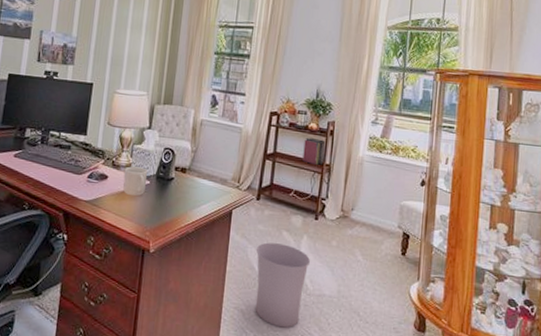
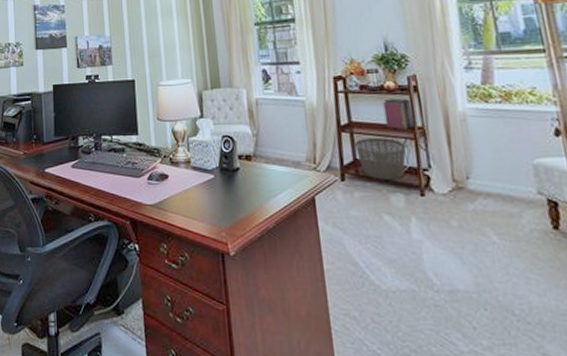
mug: present [122,166,148,197] -> none [184,161,211,194]
waste bin: present [255,242,310,328] -> none [354,230,433,337]
basket: none [273,167,314,204] -> present [353,137,407,180]

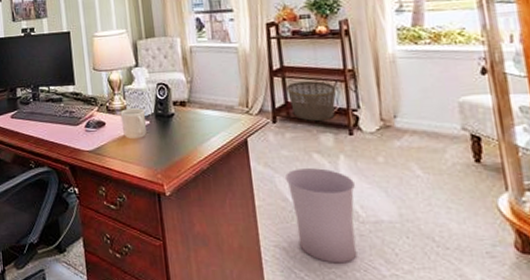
mug: none [184,161,211,194] -> present [120,108,147,140]
waste bin: none [354,230,433,337] -> present [284,168,357,264]
books: present [383,98,415,130] -> none [315,42,345,73]

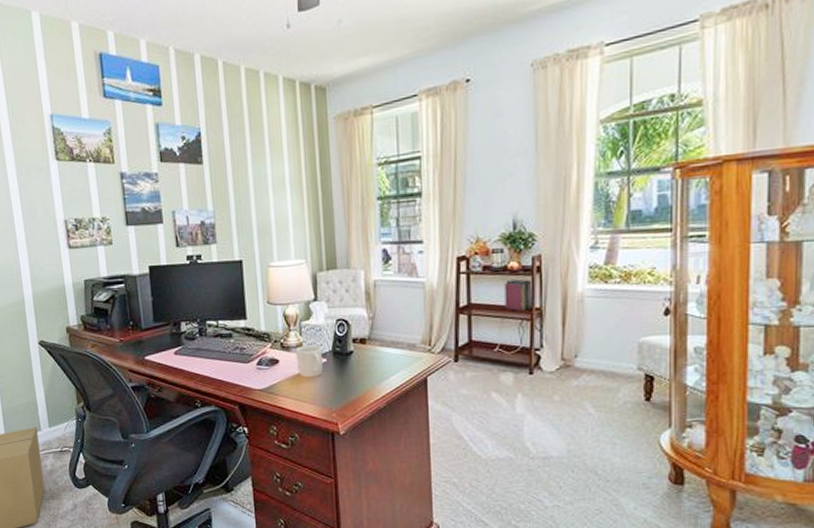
waste bin: present [284,168,357,264] -> none [461,407,529,497]
basket: present [285,80,337,121] -> none [470,318,522,360]
books: none [315,42,345,73] -> present [504,279,533,311]

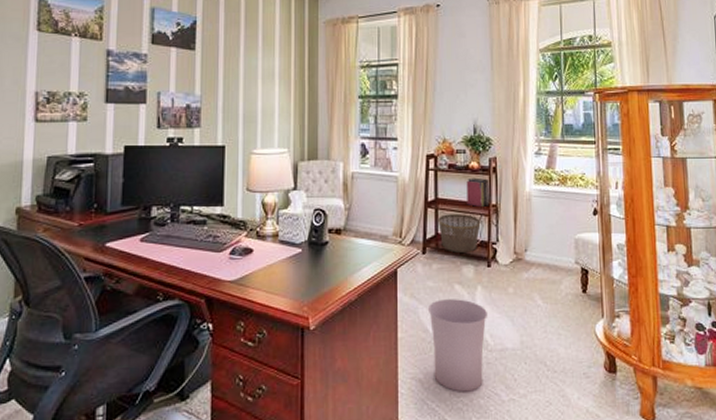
mug: present [295,345,323,378] -> none [271,234,299,269]
waste bin: none [461,407,529,497] -> present [427,299,487,392]
basket: none [470,318,522,360] -> present [437,214,481,253]

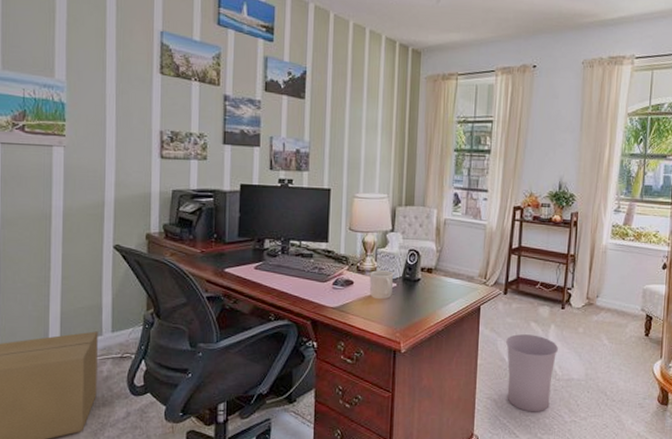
mug: none [271,234,299,269] -> present [369,270,394,300]
basket: present [437,214,481,253] -> none [519,261,559,295]
books: present [466,177,490,207] -> none [547,229,570,256]

